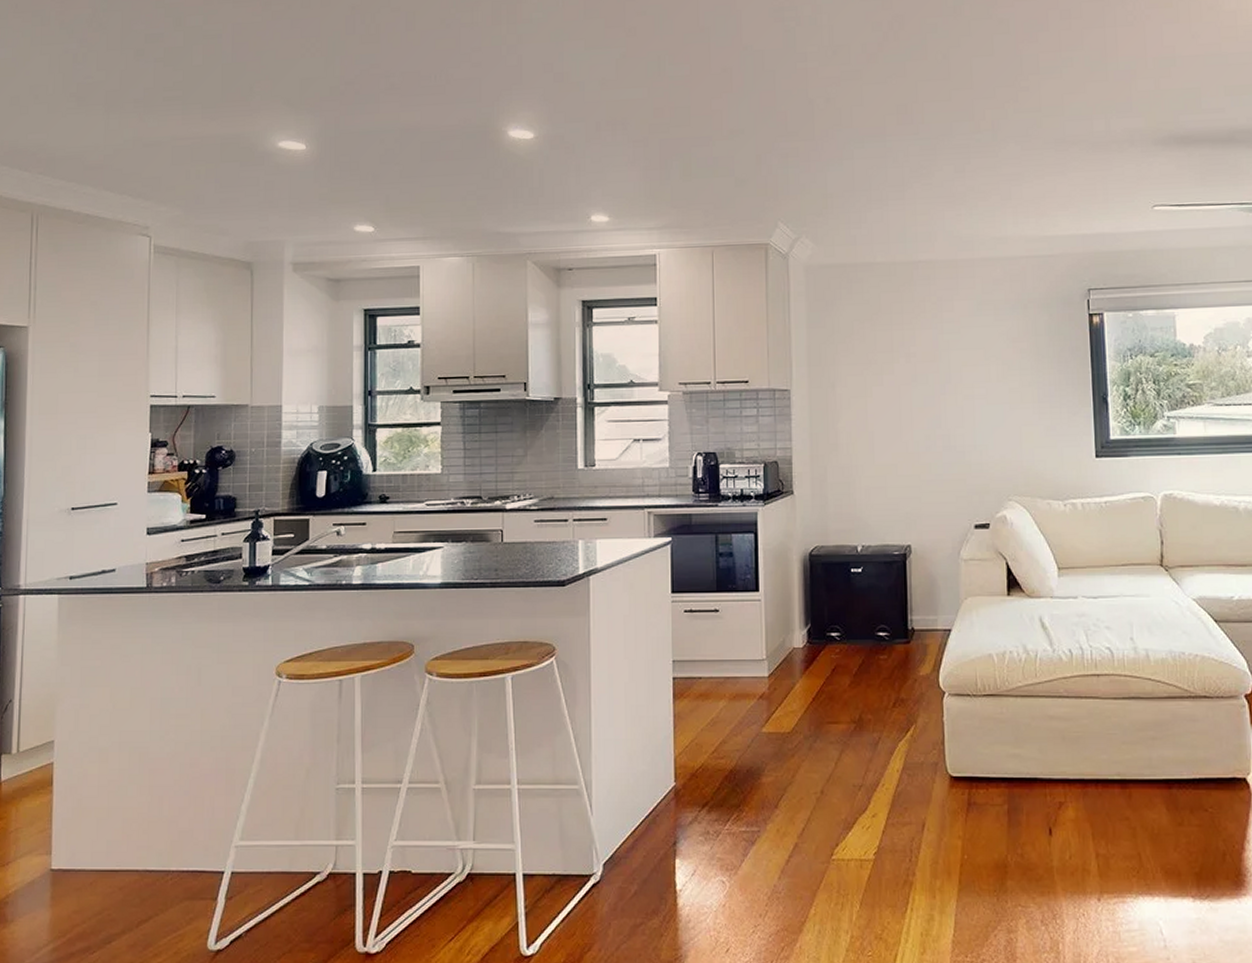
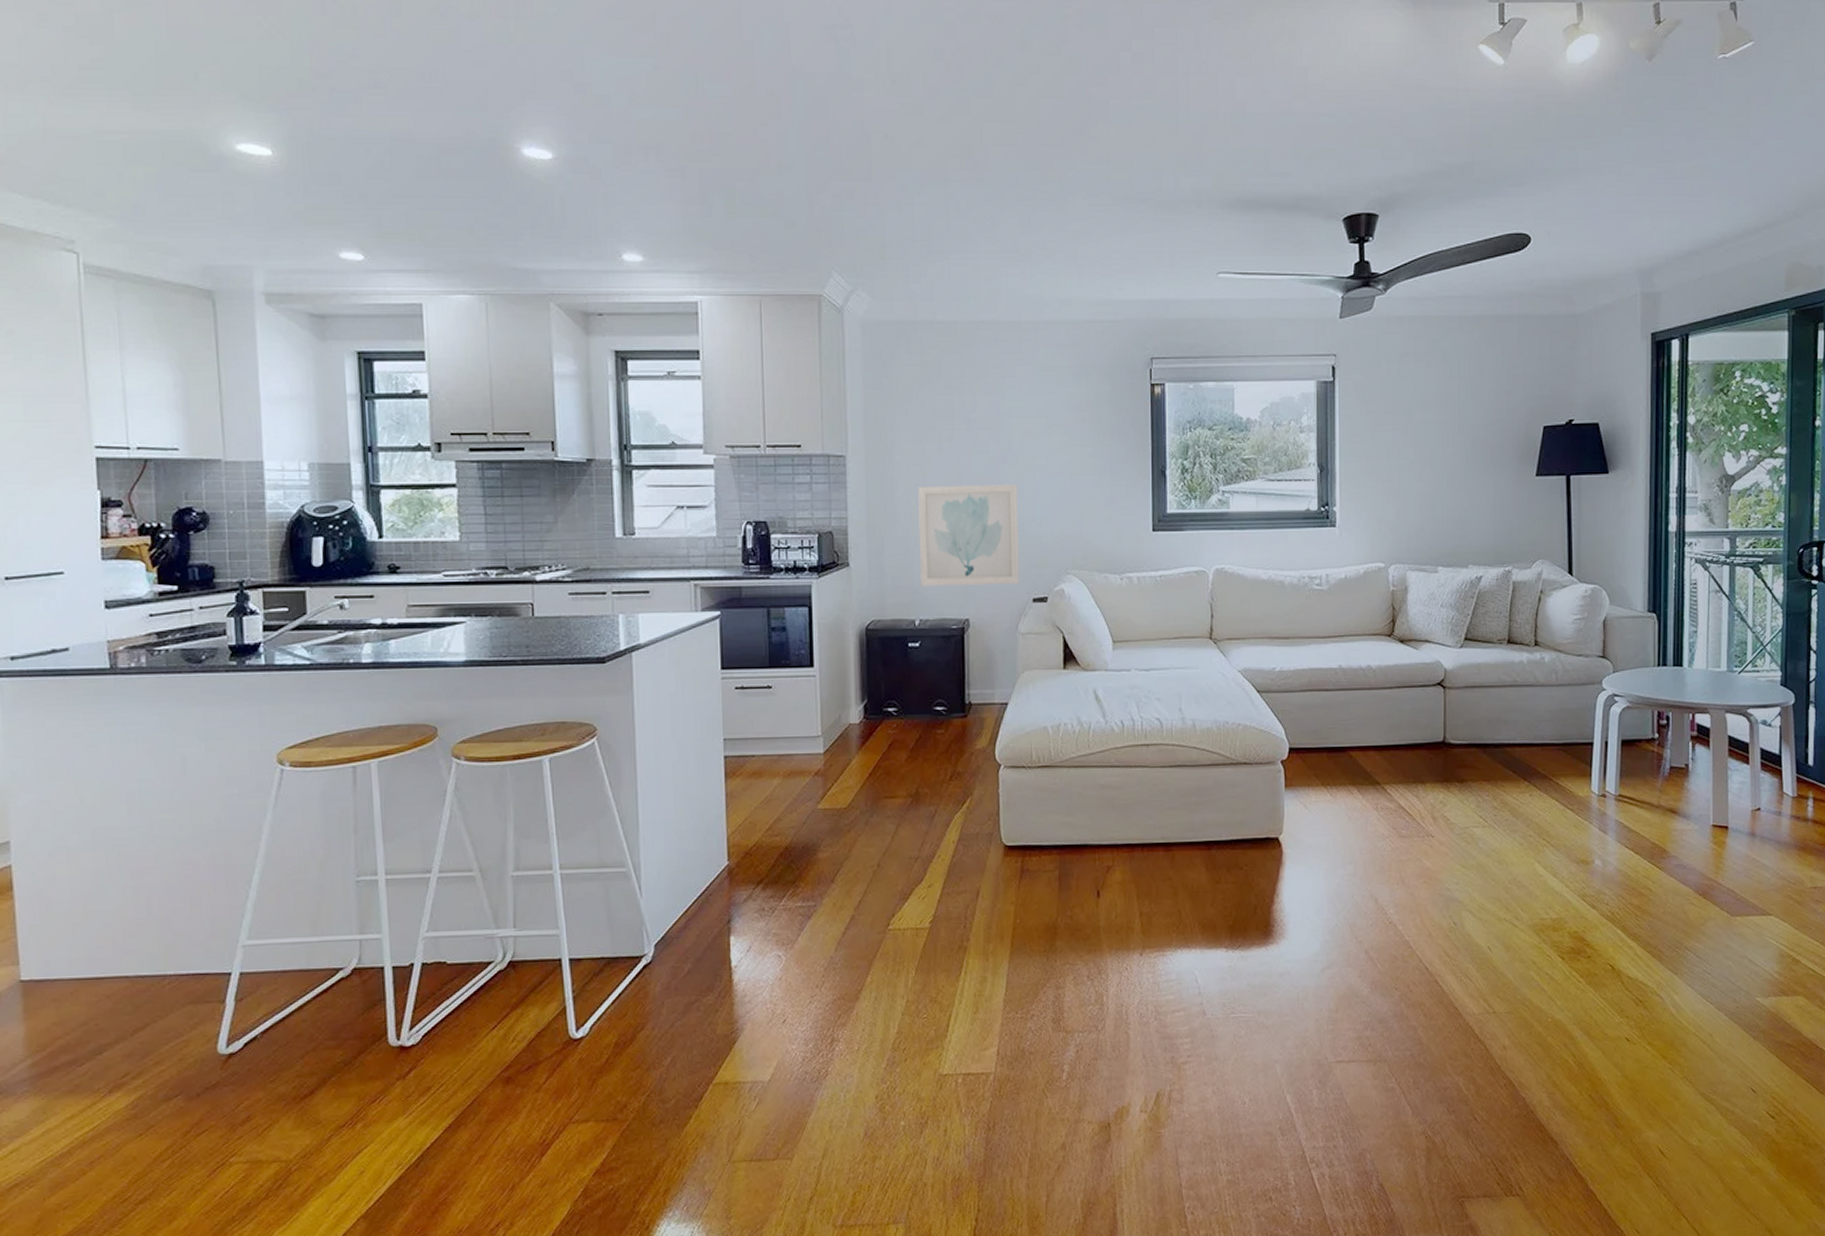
wall art: none [859,413,960,514] -> present [918,484,1019,587]

